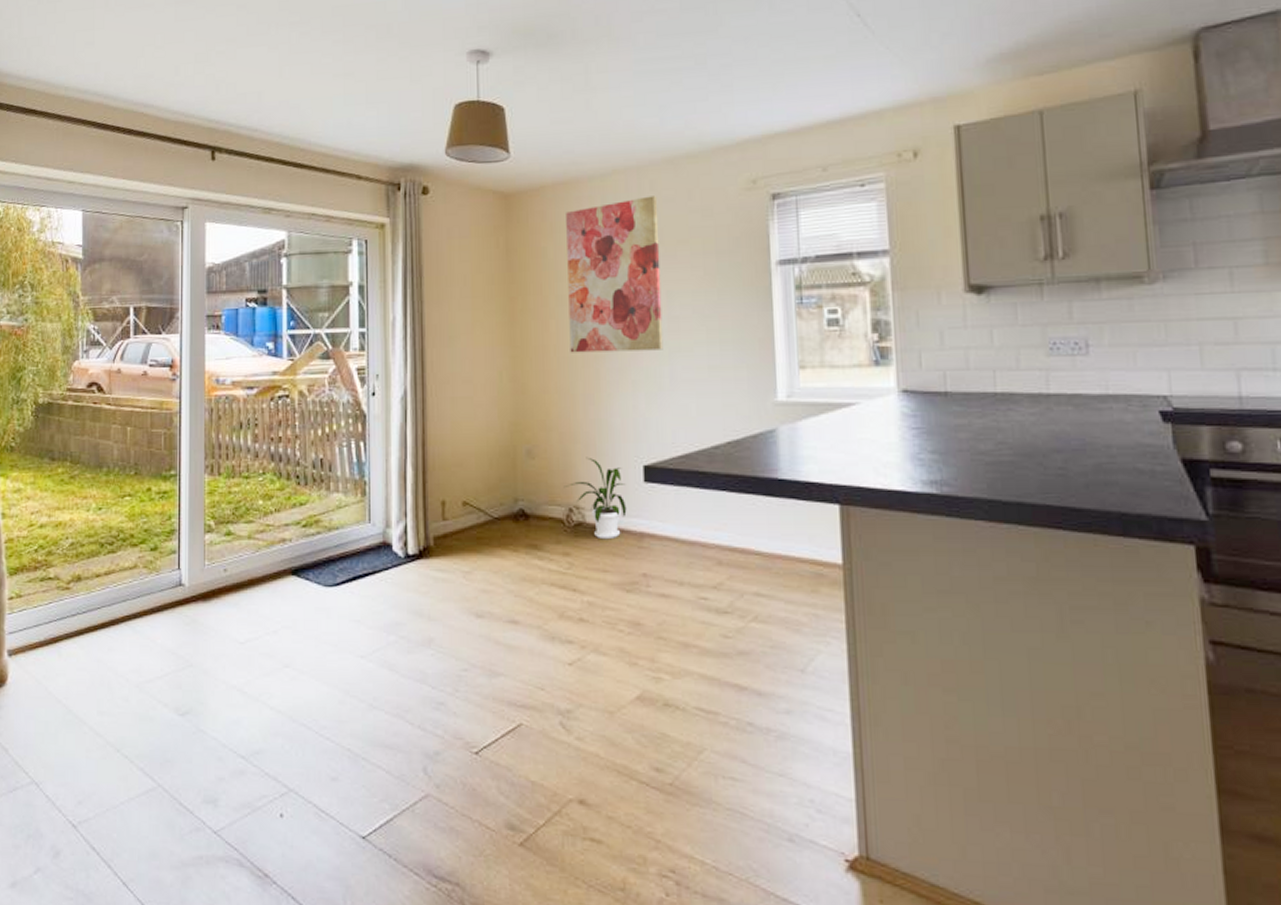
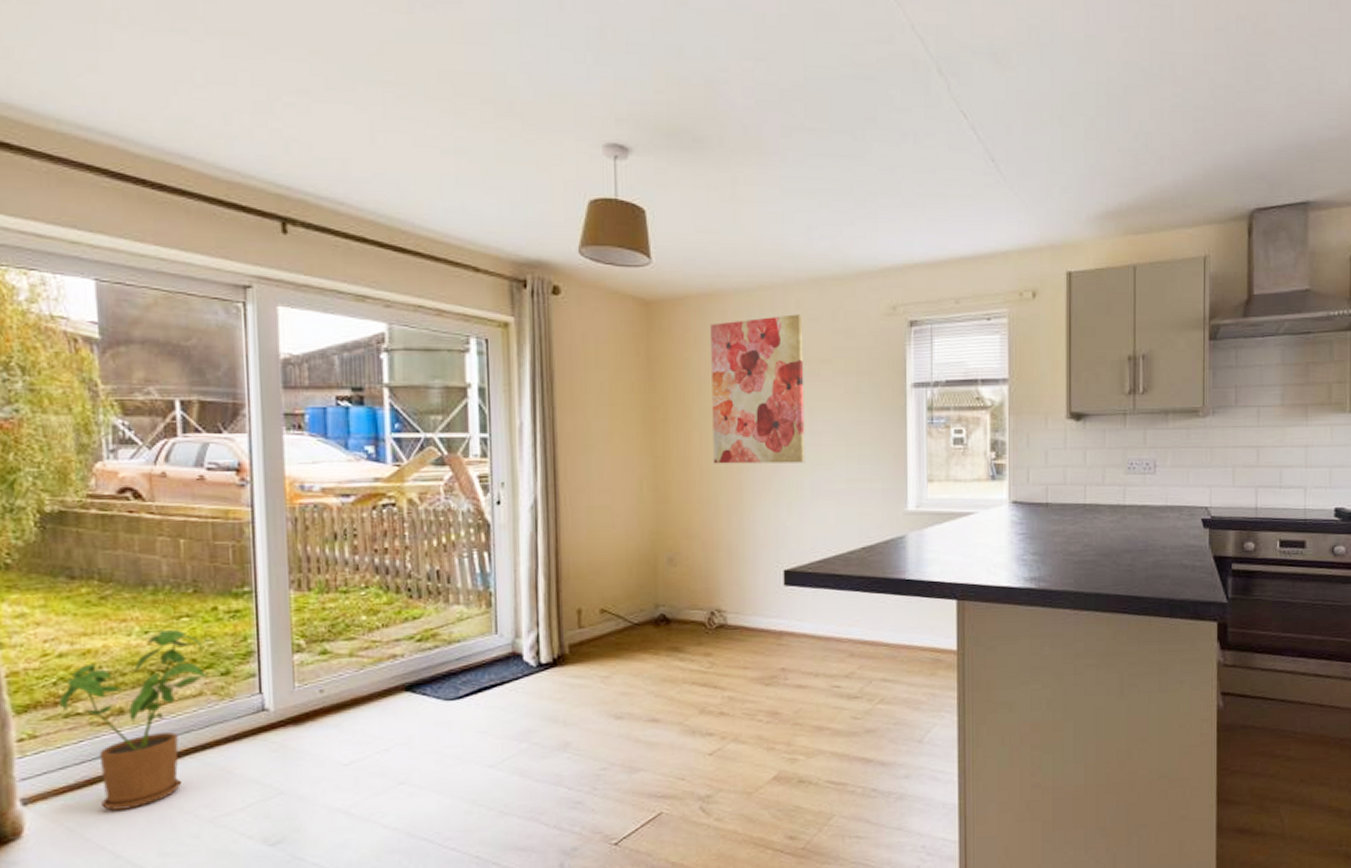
house plant: none [38,507,141,668] -> present [59,630,208,811]
house plant: present [563,457,627,540] -> none [705,563,767,640]

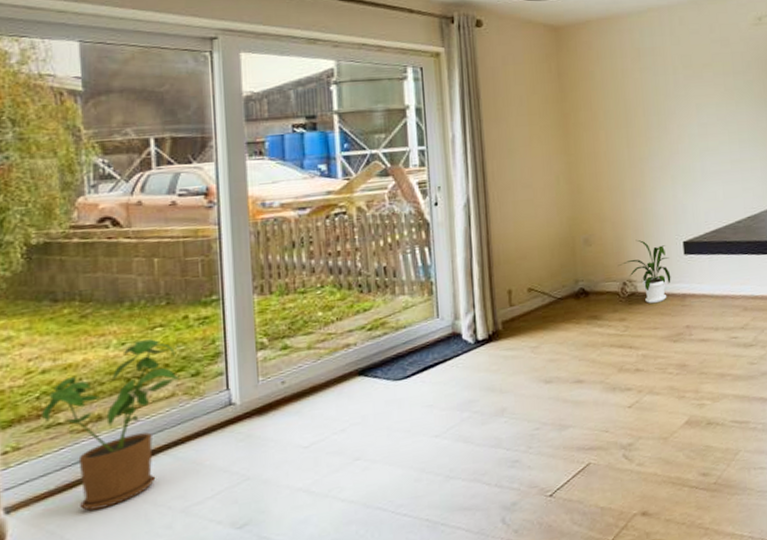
house plant: none [705,563,767,640] -> present [617,239,671,304]
wall art: present [711,314,805,464] -> none [610,29,695,157]

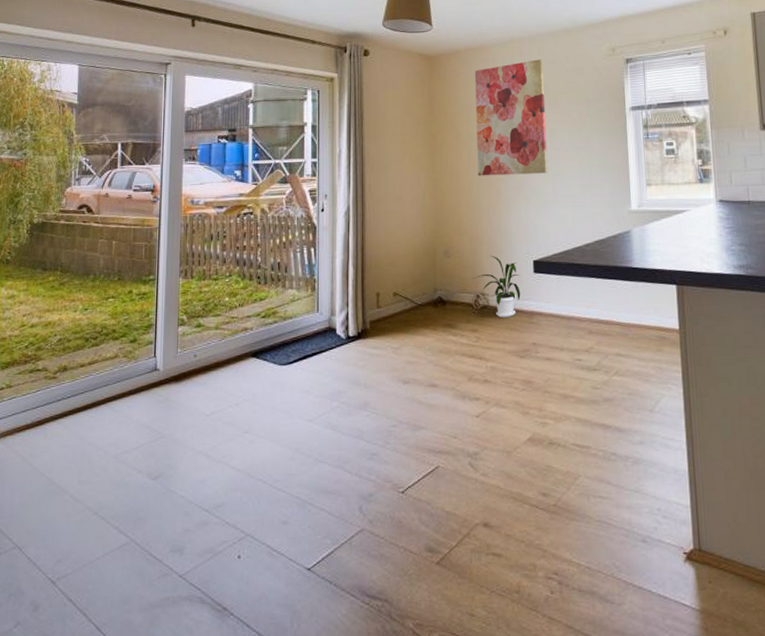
house plant: present [42,339,180,511] -> none [28,308,122,445]
wall art: none [610,29,695,157] -> present [475,59,548,176]

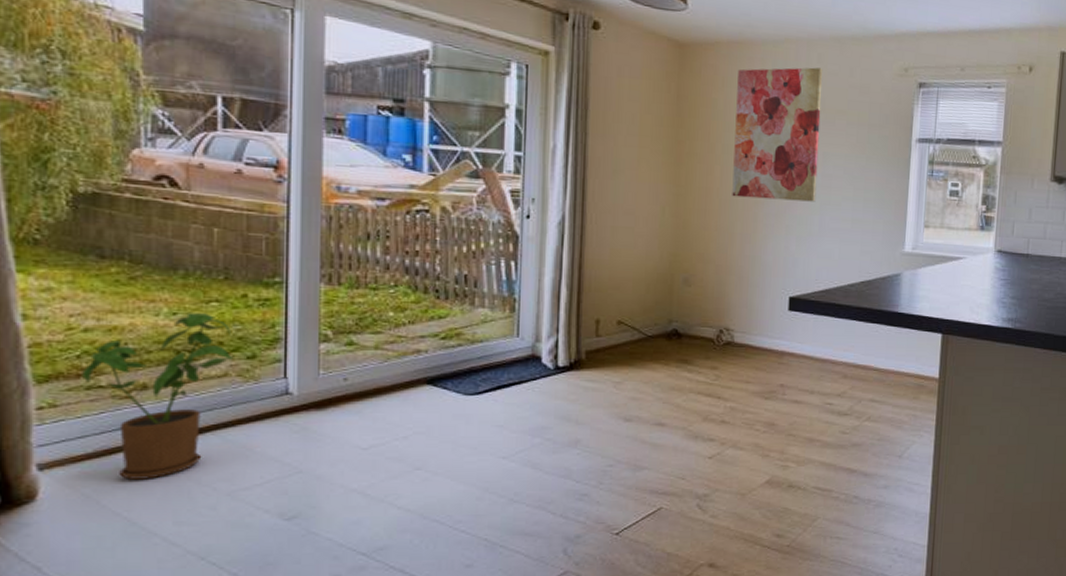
house plant: none [28,308,122,445] -> present [82,313,234,480]
house plant: present [472,255,521,318] -> none [716,287,772,357]

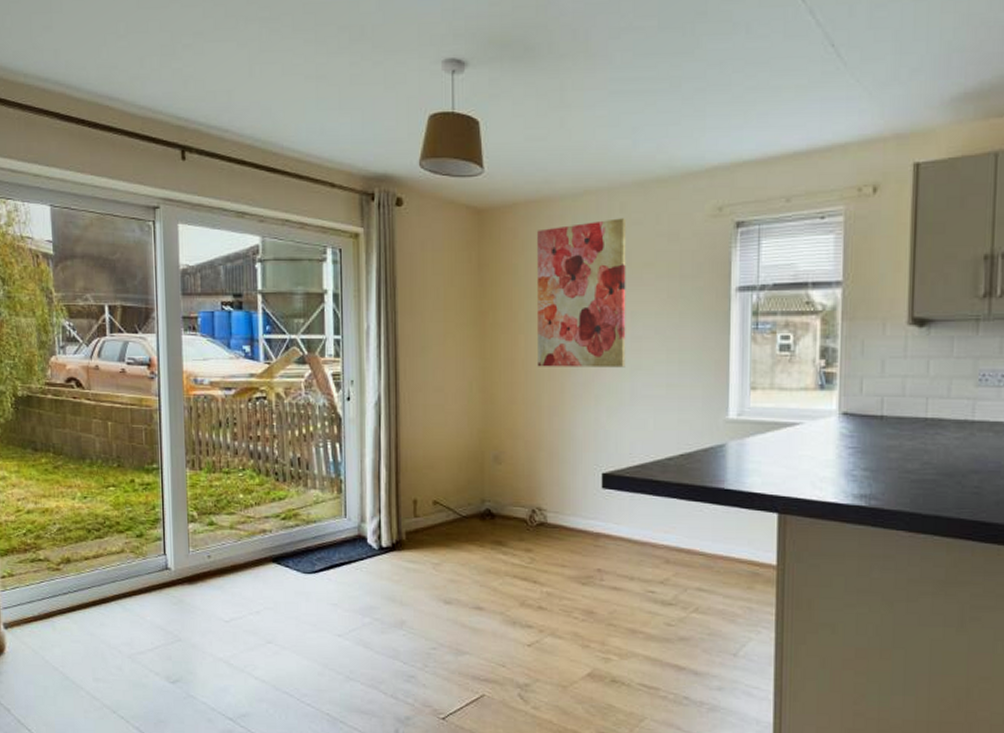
house plant: present [82,313,234,480] -> none [28,497,128,640]

